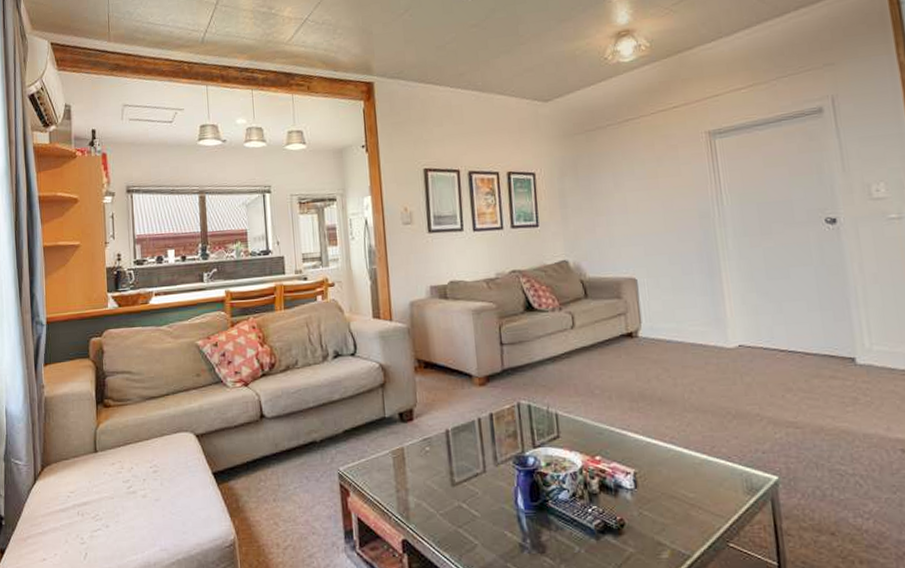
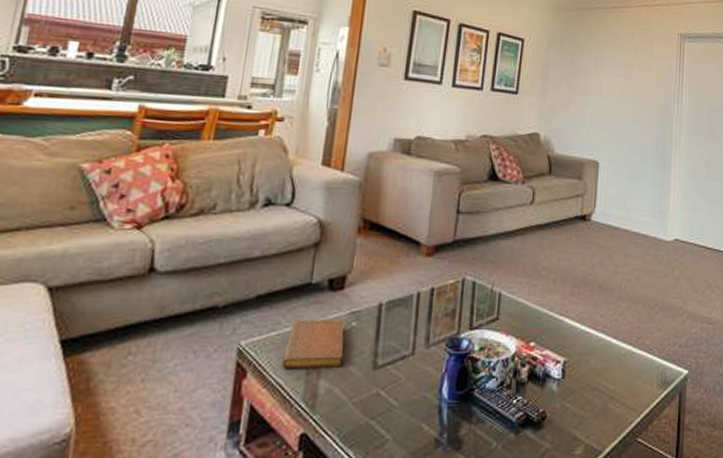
notebook: none [375,446,425,488] -> present [282,319,344,369]

